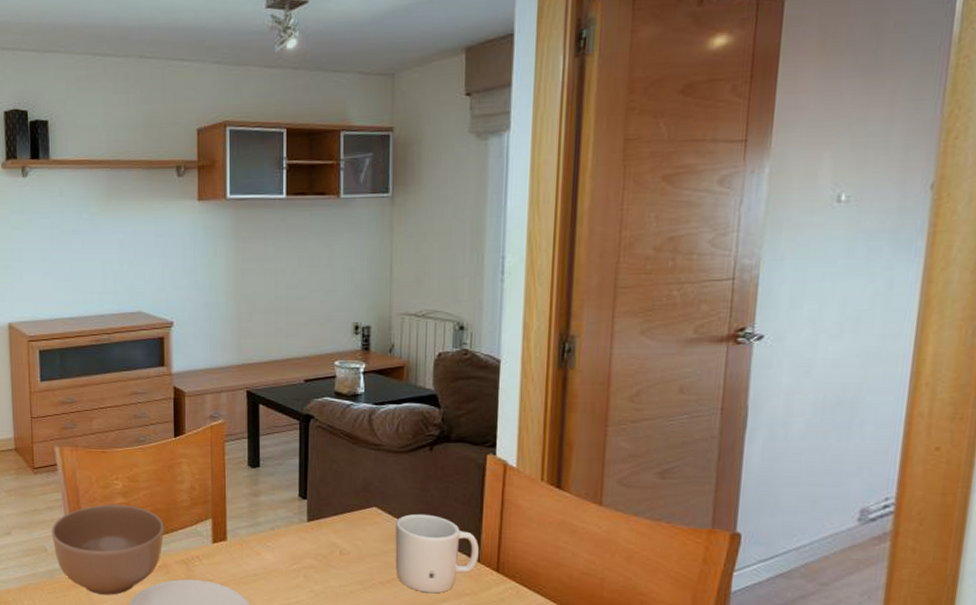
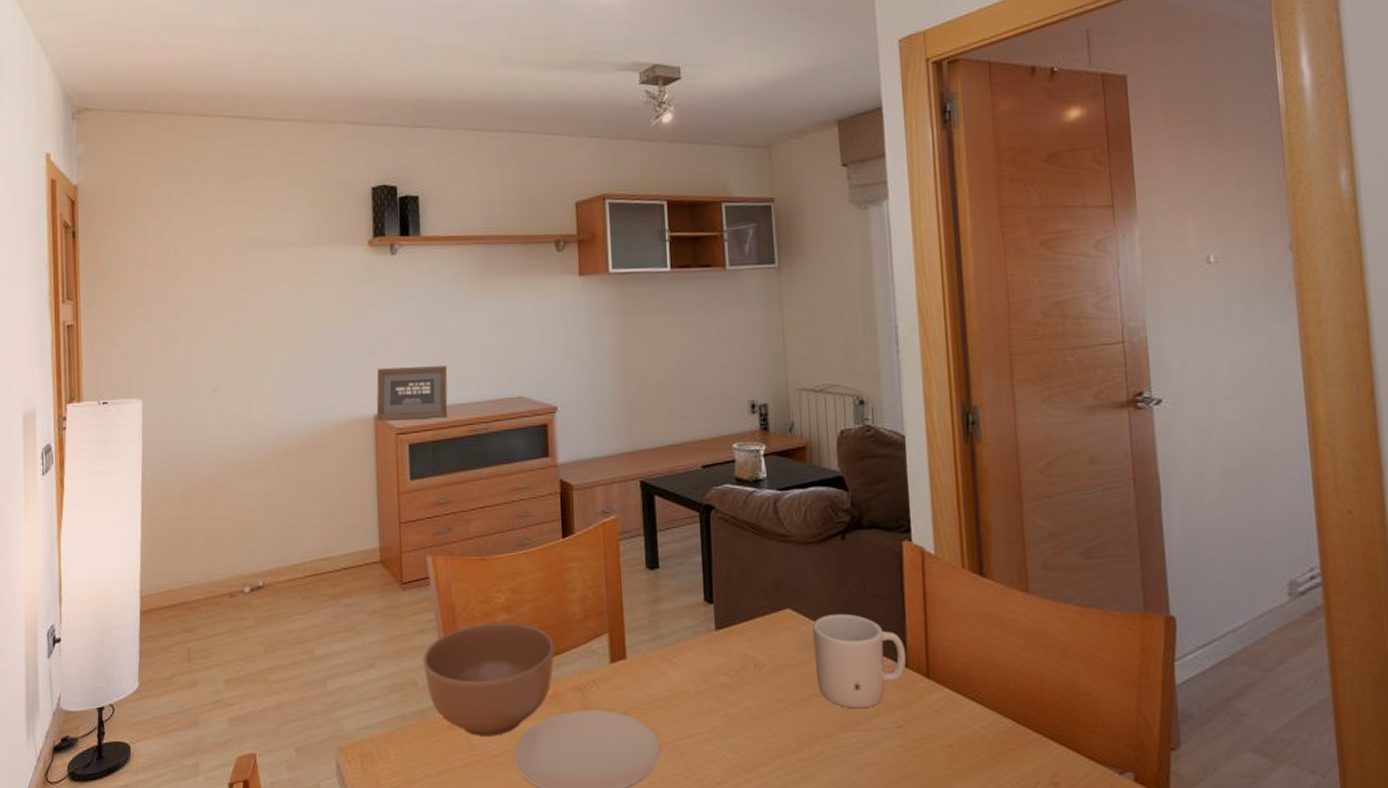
picture frame: none [10,281,74,329] -> present [376,366,448,421]

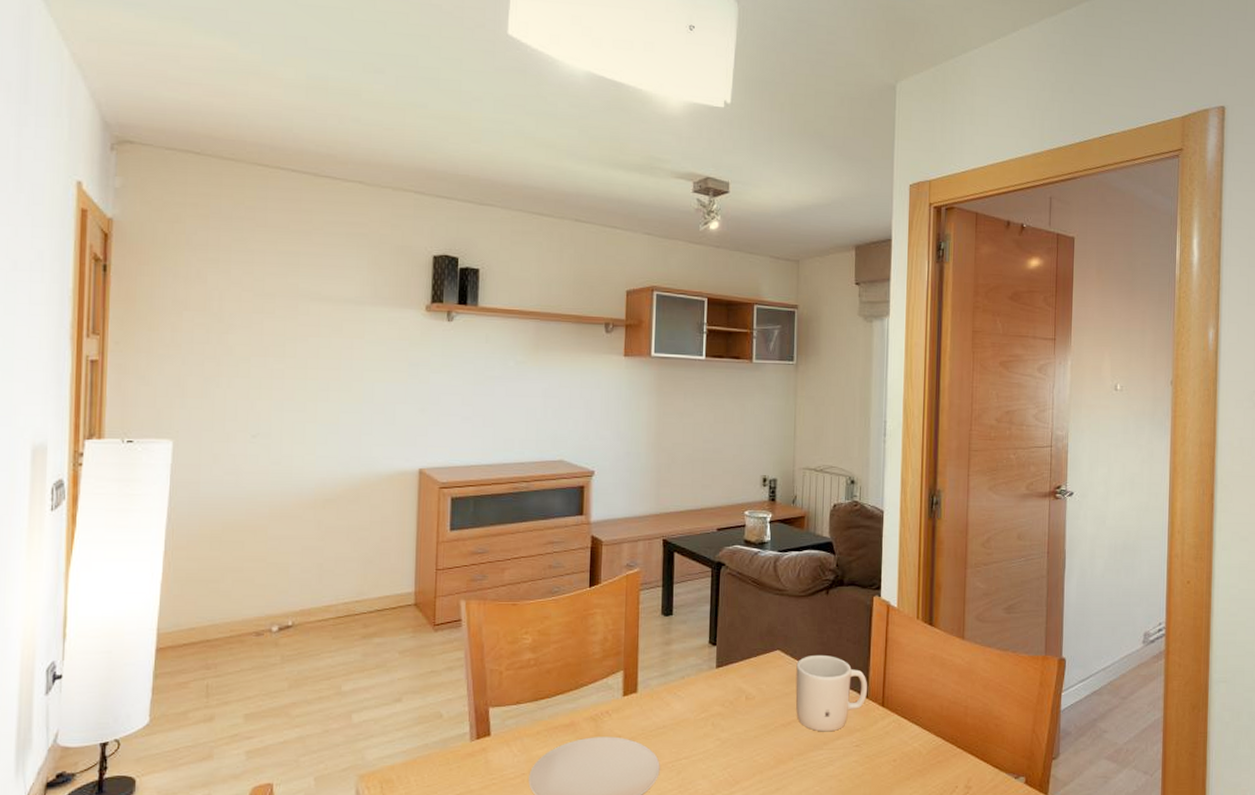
picture frame: present [376,366,448,421] -> none [421,426,495,476]
bowl: present [423,622,555,736] -> none [449,661,574,762]

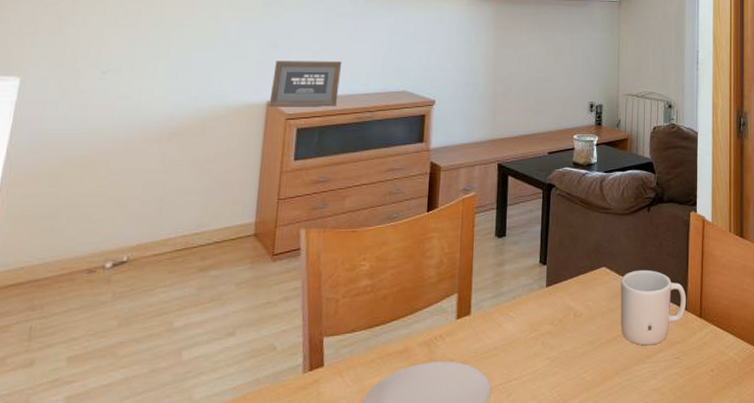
picture frame: none [421,426,495,476] -> present [269,61,342,107]

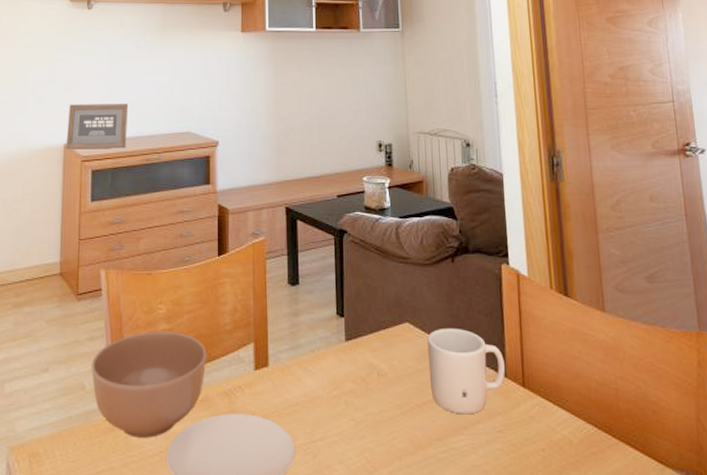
bowl: none [283,287,410,394] -> present [91,331,207,438]

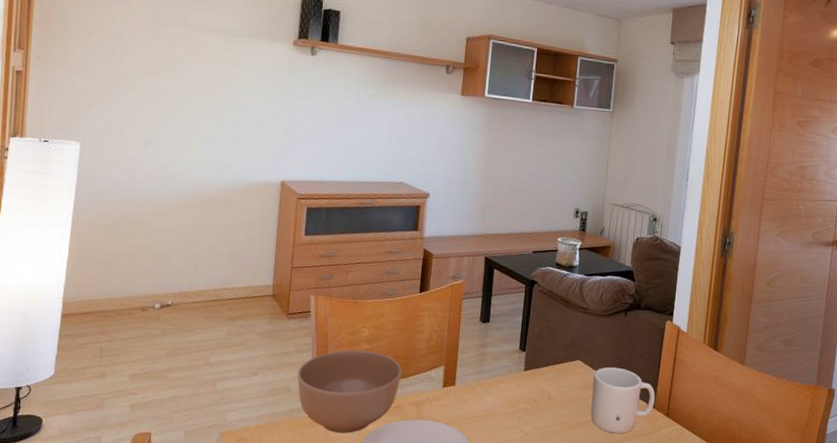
picture frame: present [66,104,129,150] -> none [283,145,347,191]

